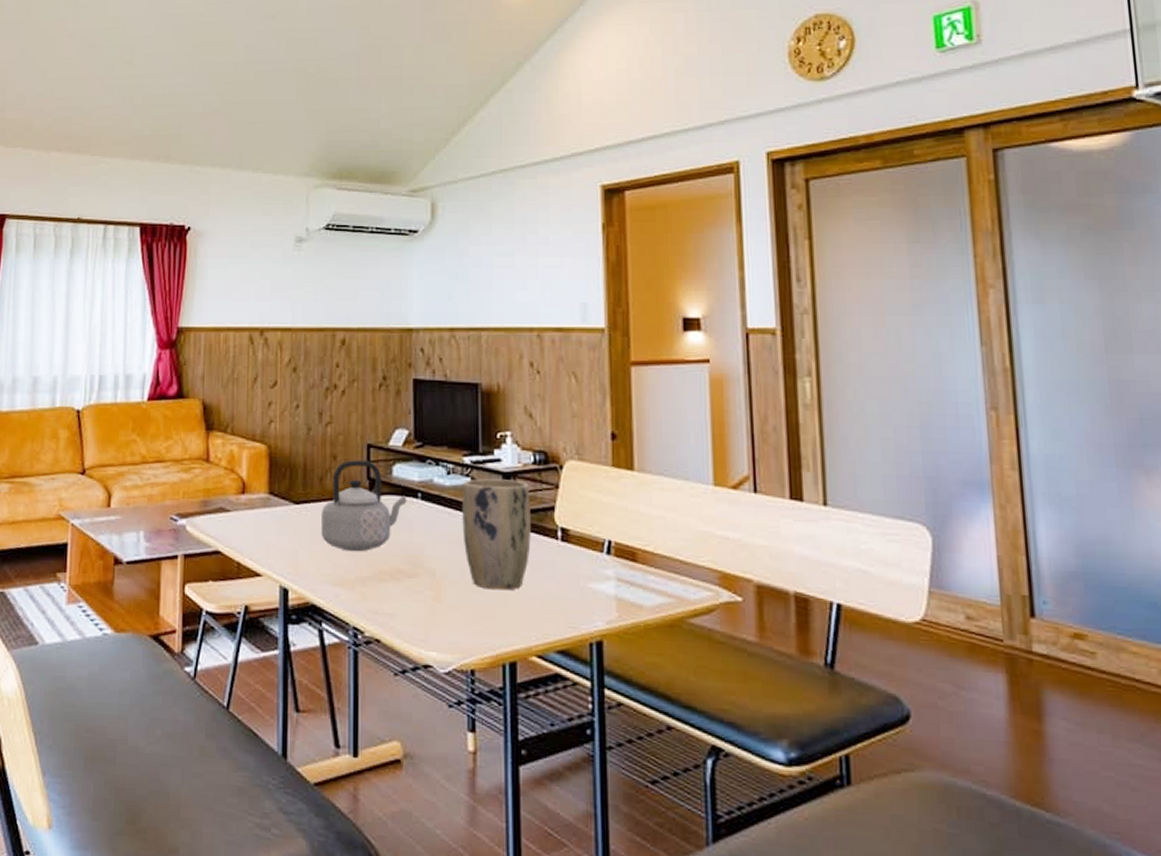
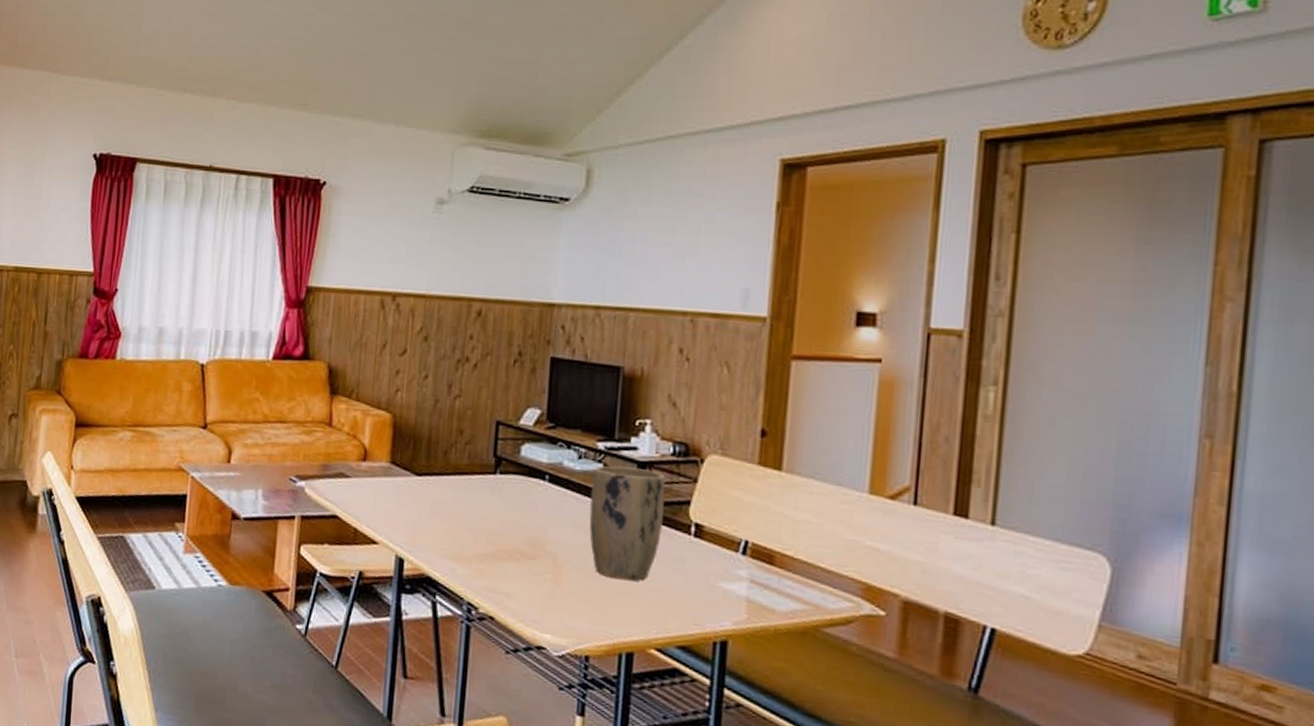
teapot: present [321,460,407,552] -> none [441,436,534,530]

